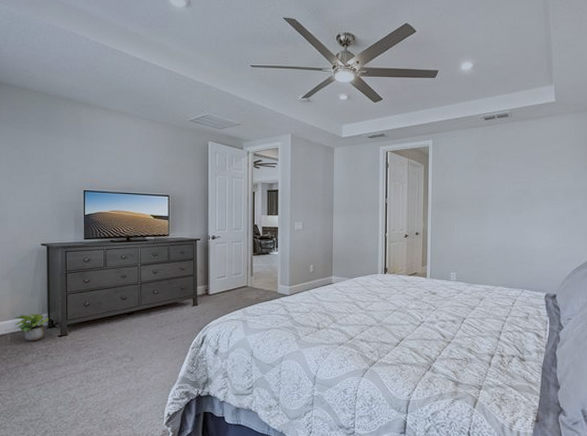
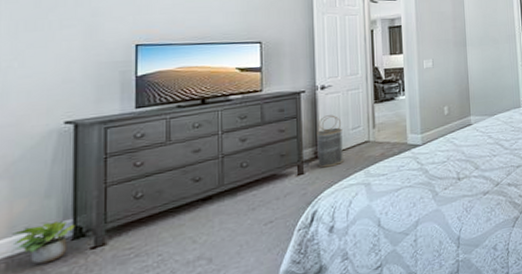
basket: none [208,261,227,303] -> present [317,115,343,168]

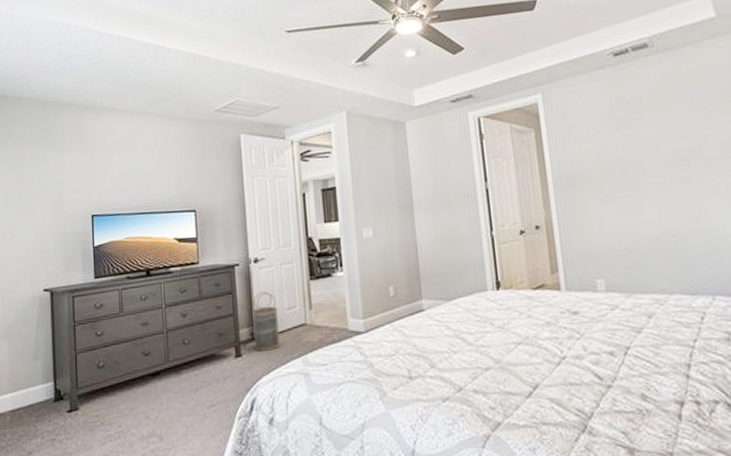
potted plant: present [12,221,75,265] -> none [13,383,56,421]

